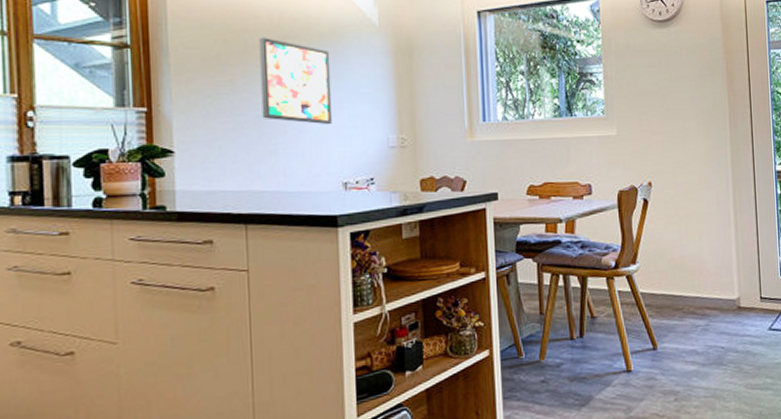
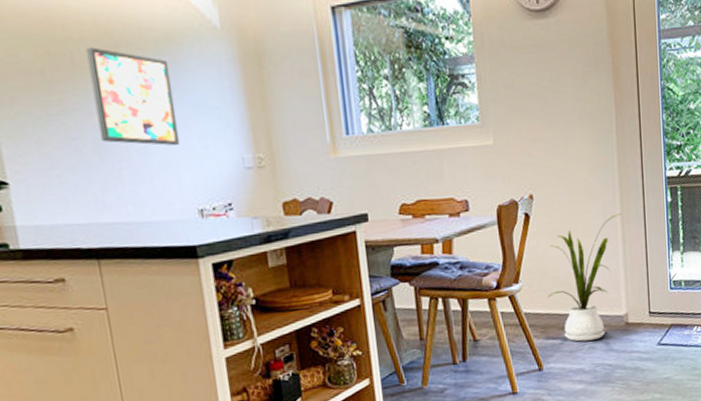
house plant: none [663,203,734,323] -> present [548,213,621,342]

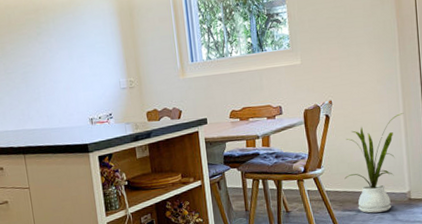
wall art: present [86,47,181,146] -> none [18,11,78,75]

